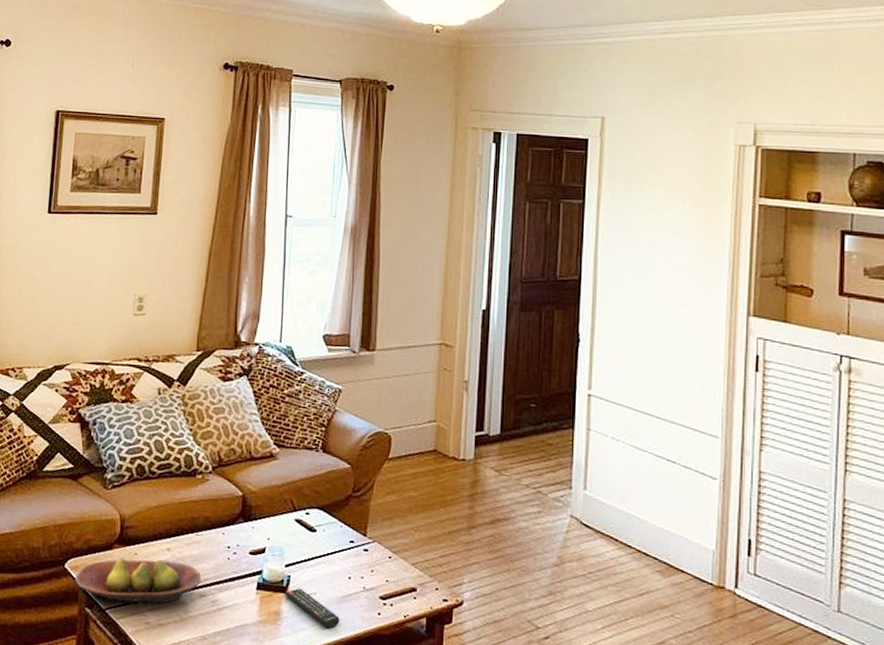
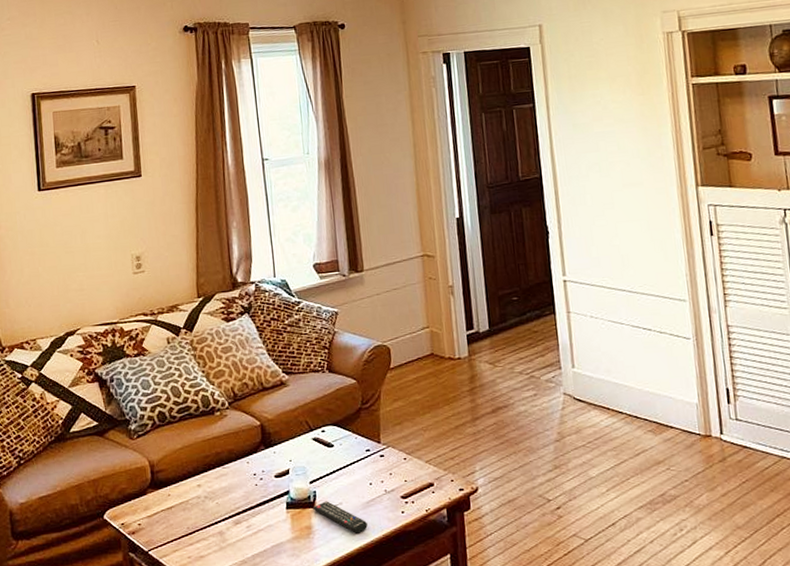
fruit bowl: present [75,558,202,605] -> none [115,496,234,545]

